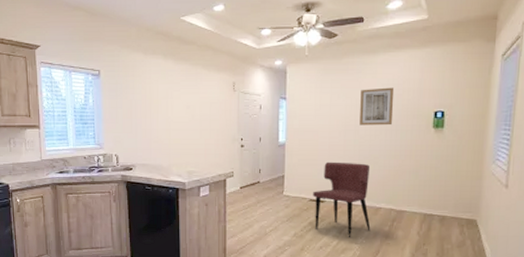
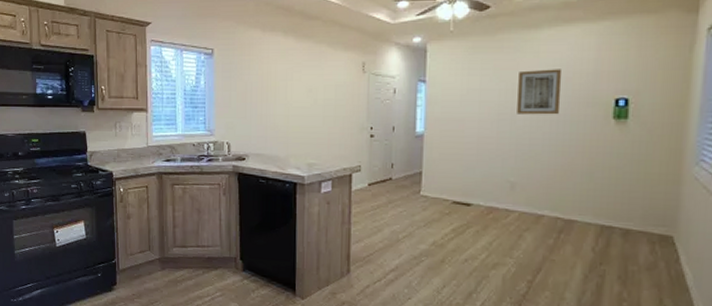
dining chair: present [313,161,371,237] -> none [457,157,530,250]

